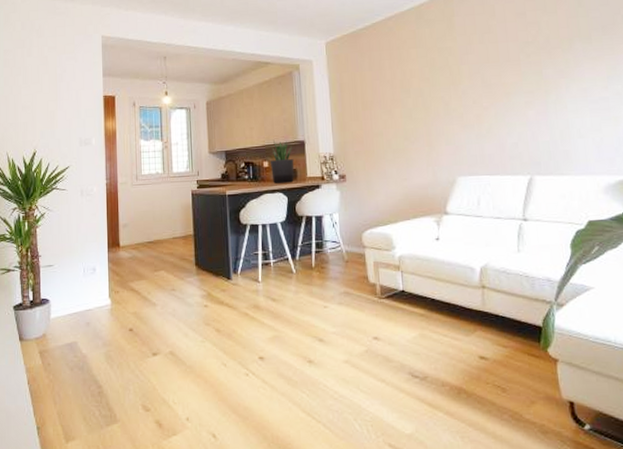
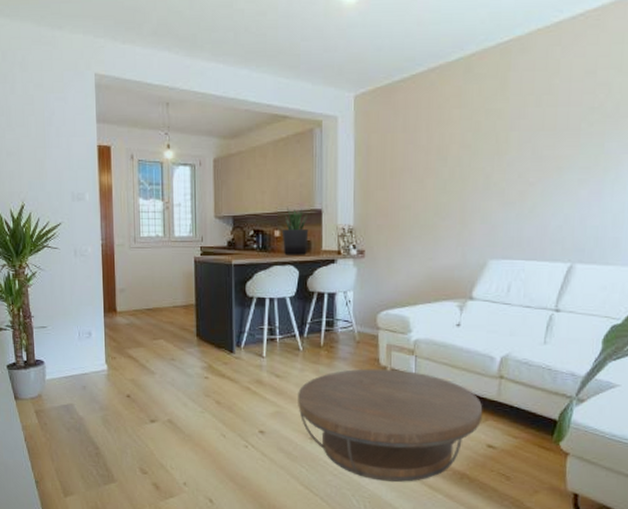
coffee table: none [294,286,471,402] -> present [298,368,483,482]

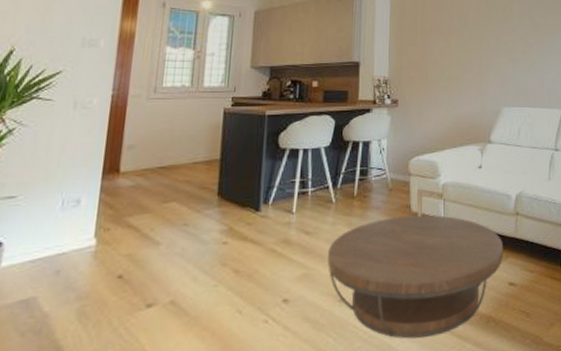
planter: present [281,207,309,257] -> none [319,59,346,106]

